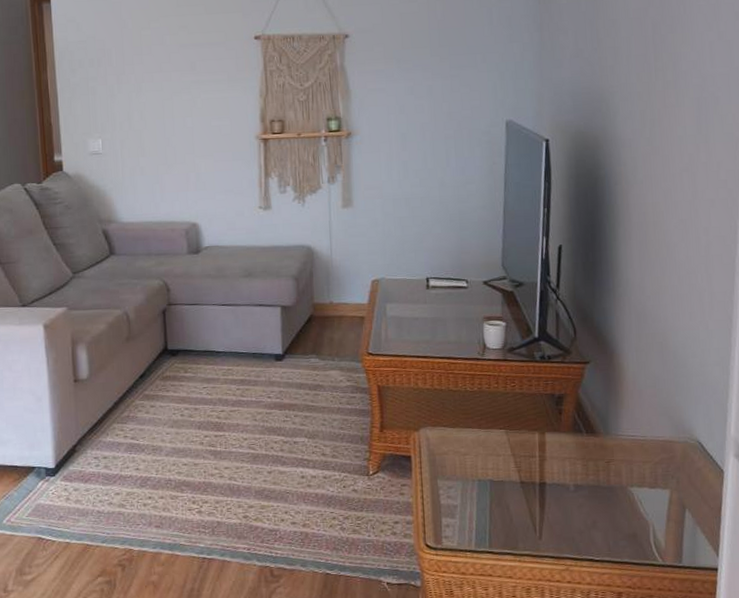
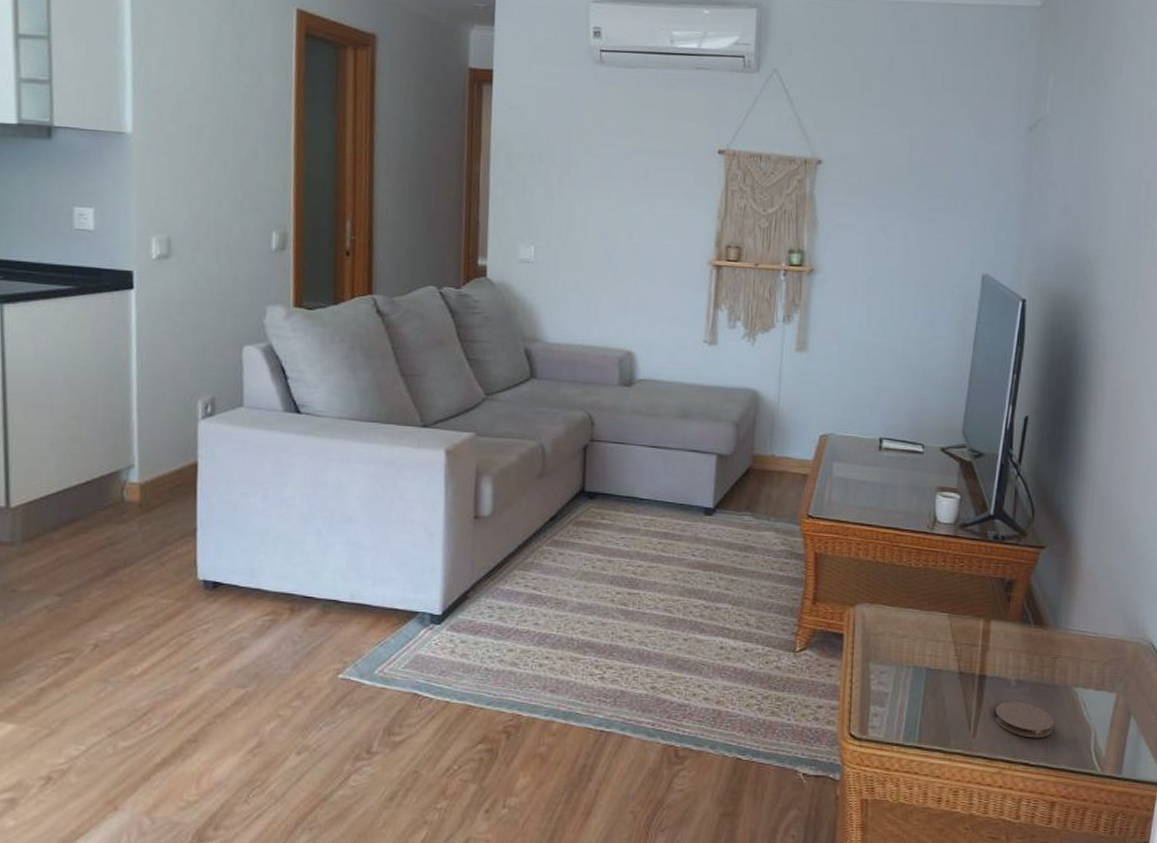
coaster: none [558,504,614,536] -> present [995,701,1054,738]

